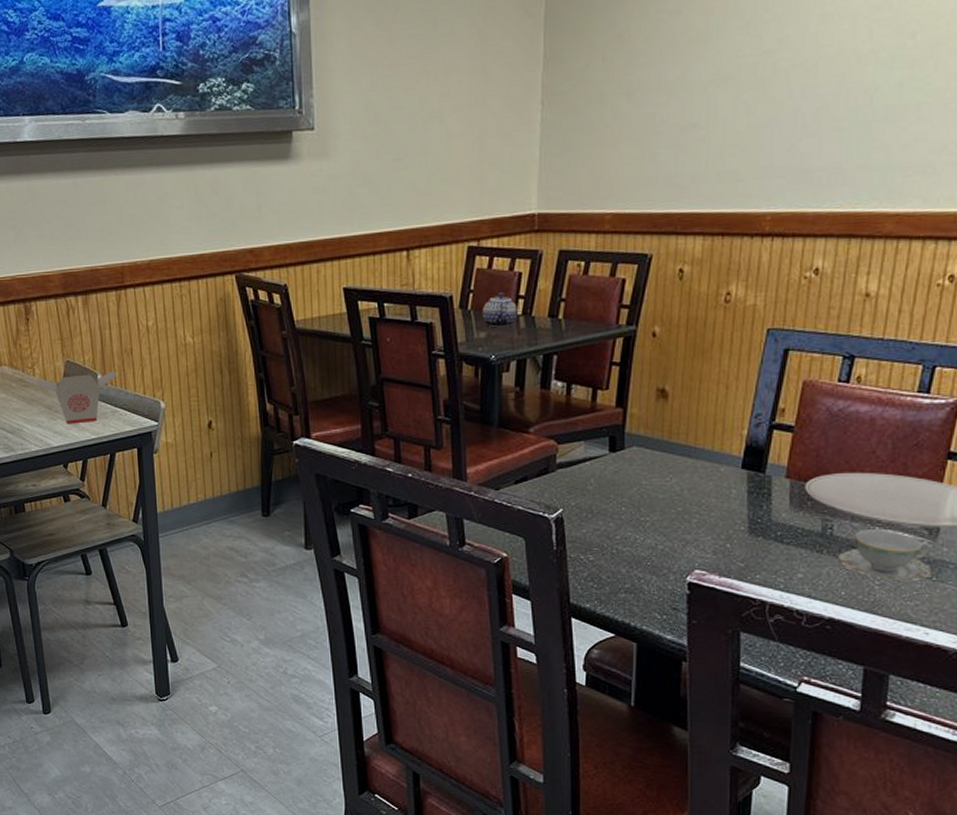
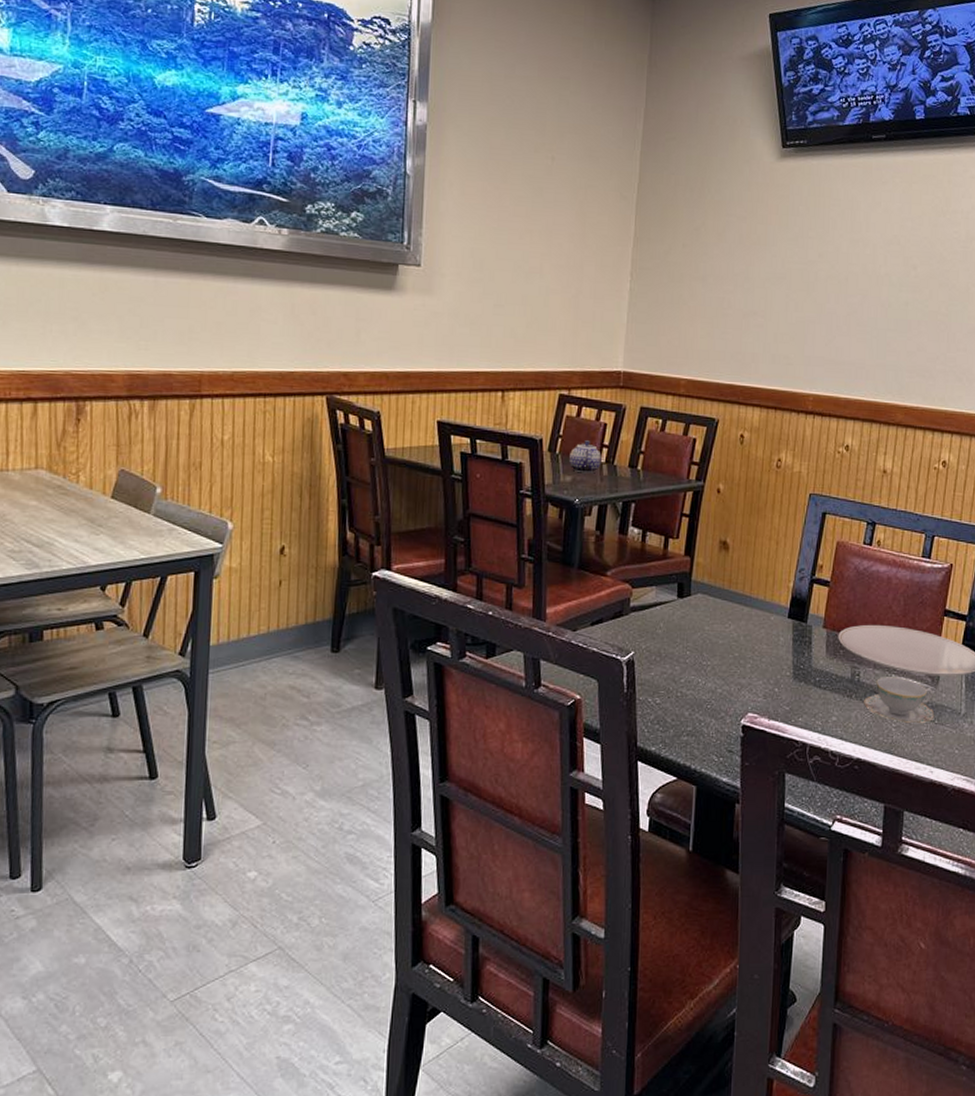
takeout container: present [37,370,116,424] -> none [80,484,179,541]

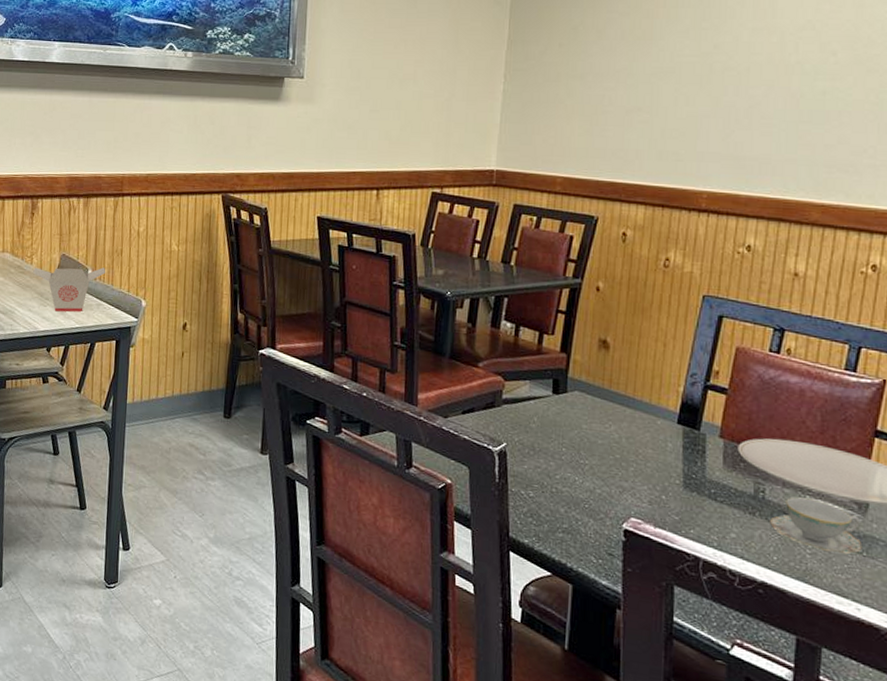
takeout container: none [80,484,179,541] -> present [33,267,105,312]
teapot: present [568,440,602,474] -> none [440,236,474,268]

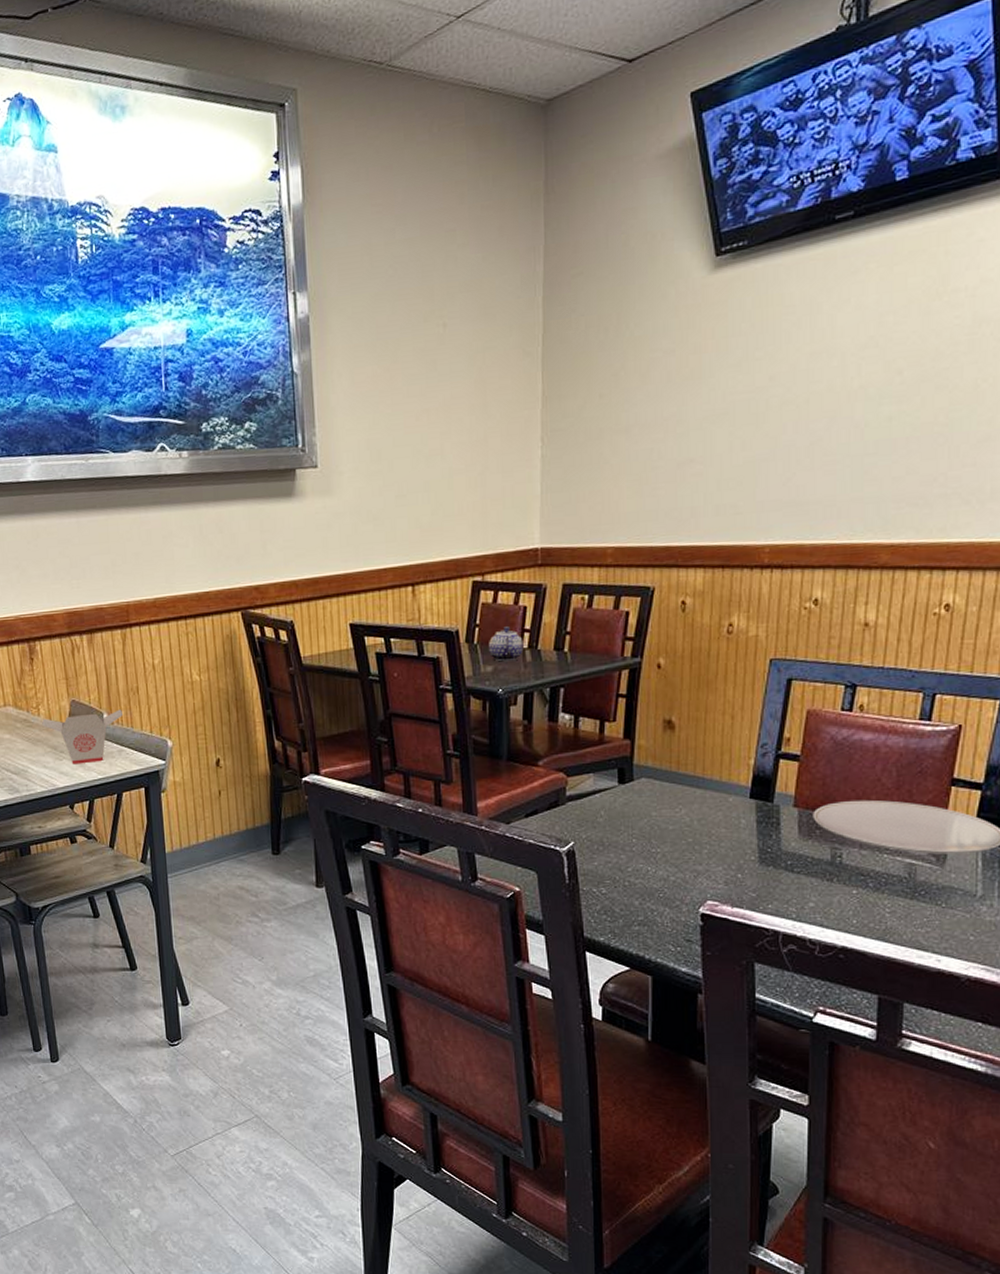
teapot: none [440,236,474,268] -> present [488,627,524,662]
teacup: present [770,497,863,555] -> none [848,857,941,908]

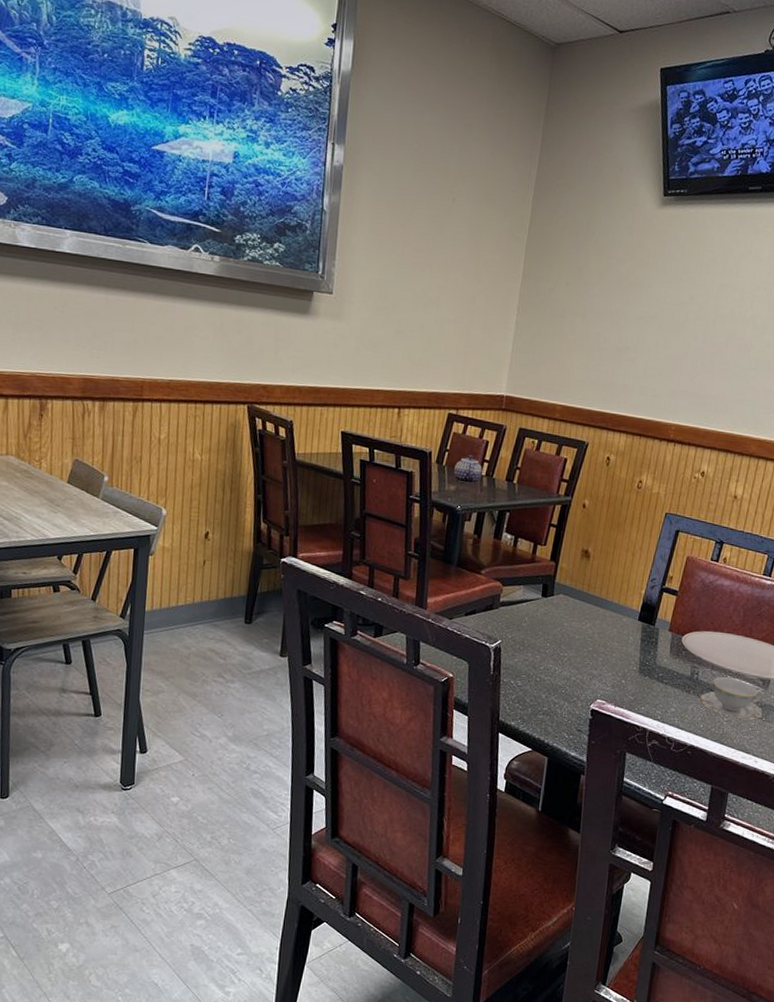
takeout container: present [42,709,122,764] -> none [42,472,123,519]
teacup: none [848,857,941,908] -> present [700,677,763,720]

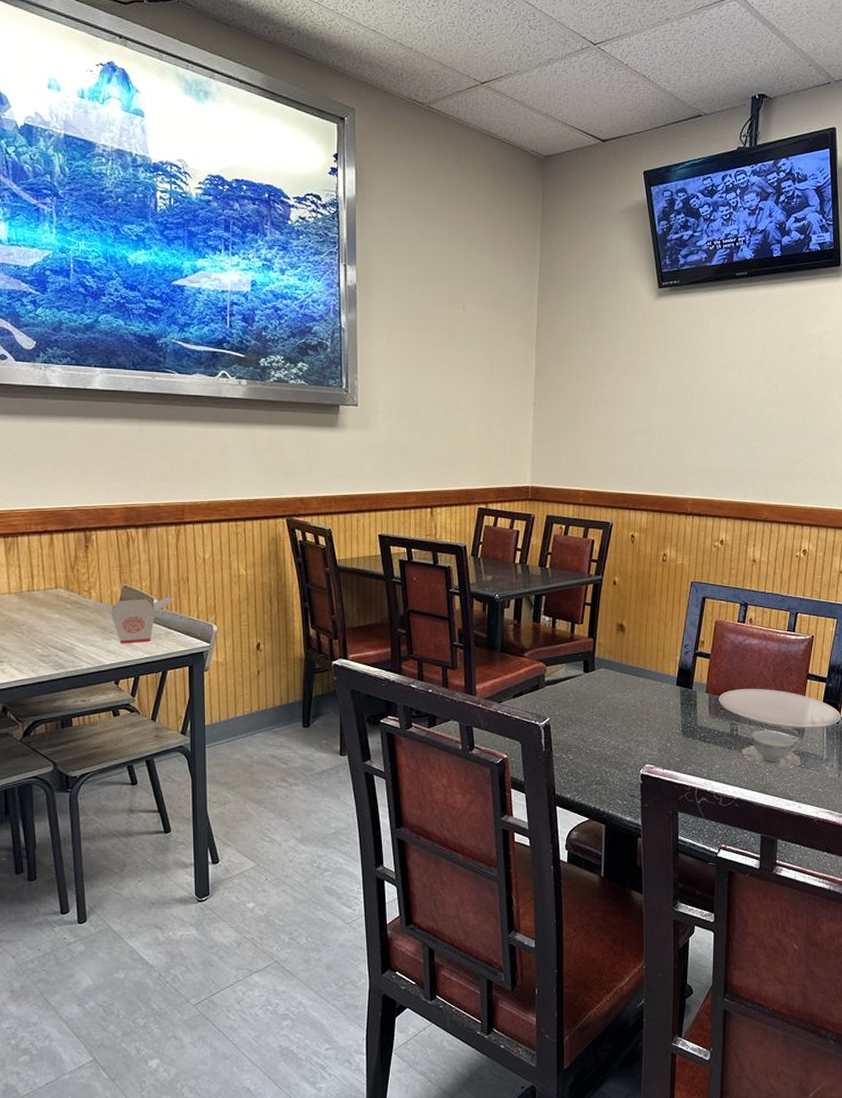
takeout container: none [42,472,123,519] -> present [93,596,172,644]
teapot: present [453,455,483,485] -> none [488,546,516,573]

